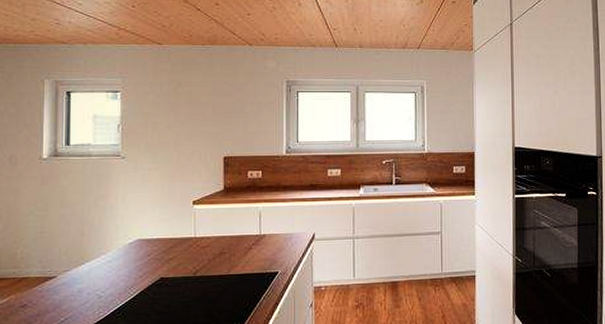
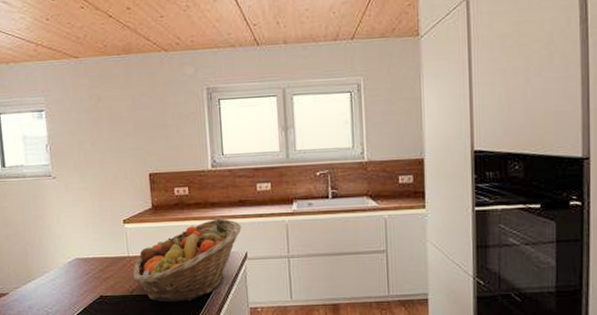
fruit basket: none [198,201,311,283] -> present [133,218,242,303]

